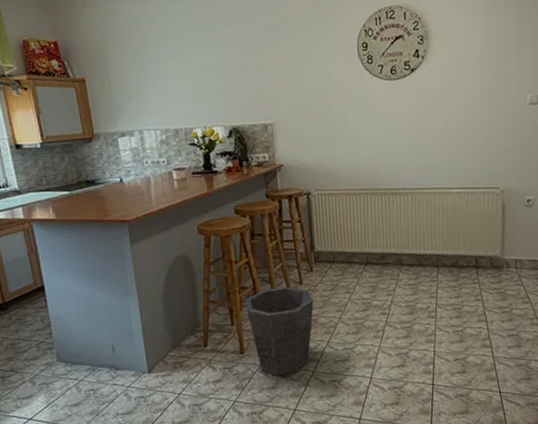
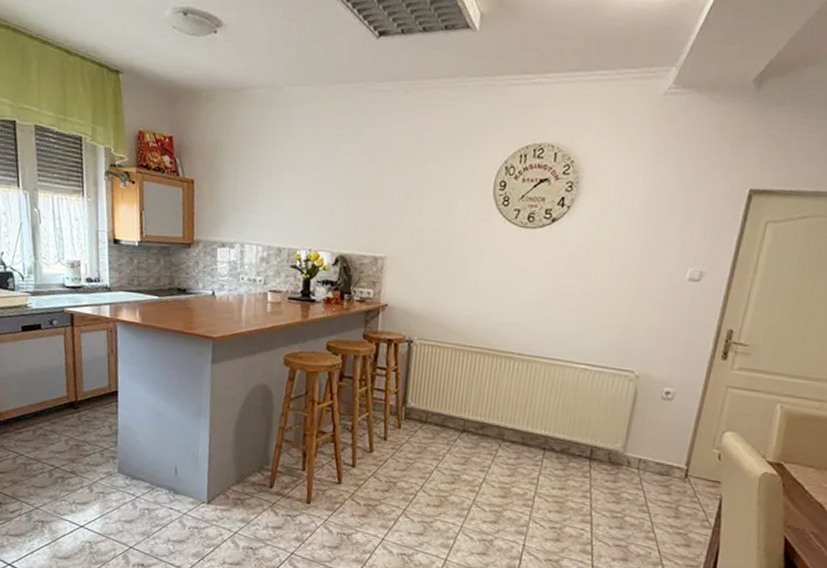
waste bin: present [245,286,314,376] -> none [321,438,396,537]

